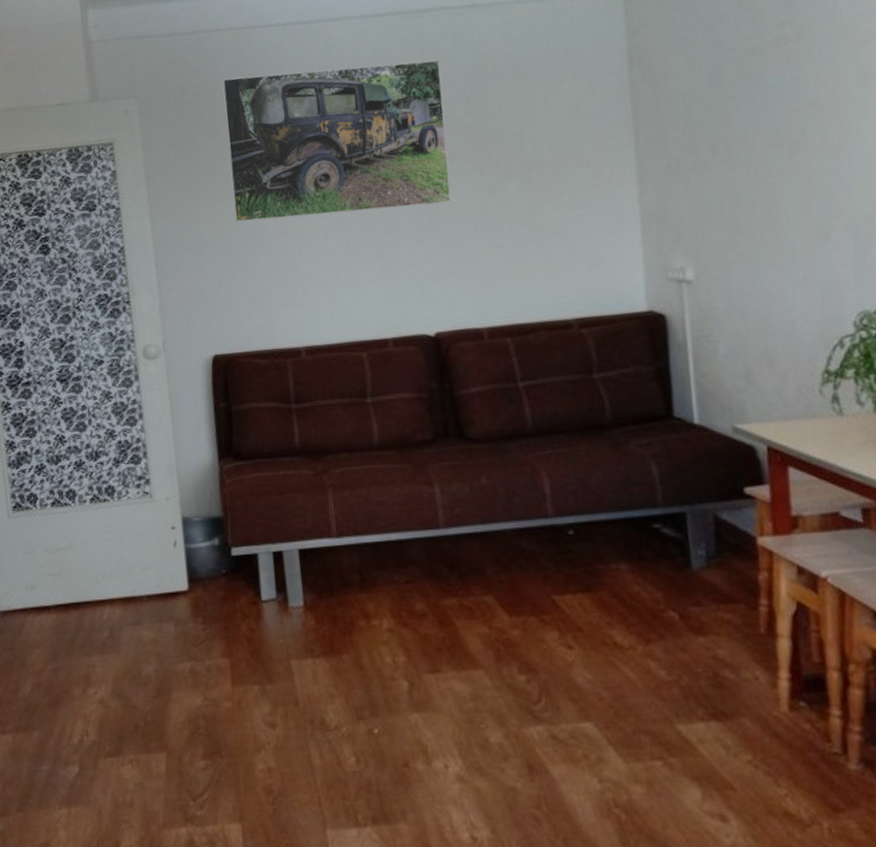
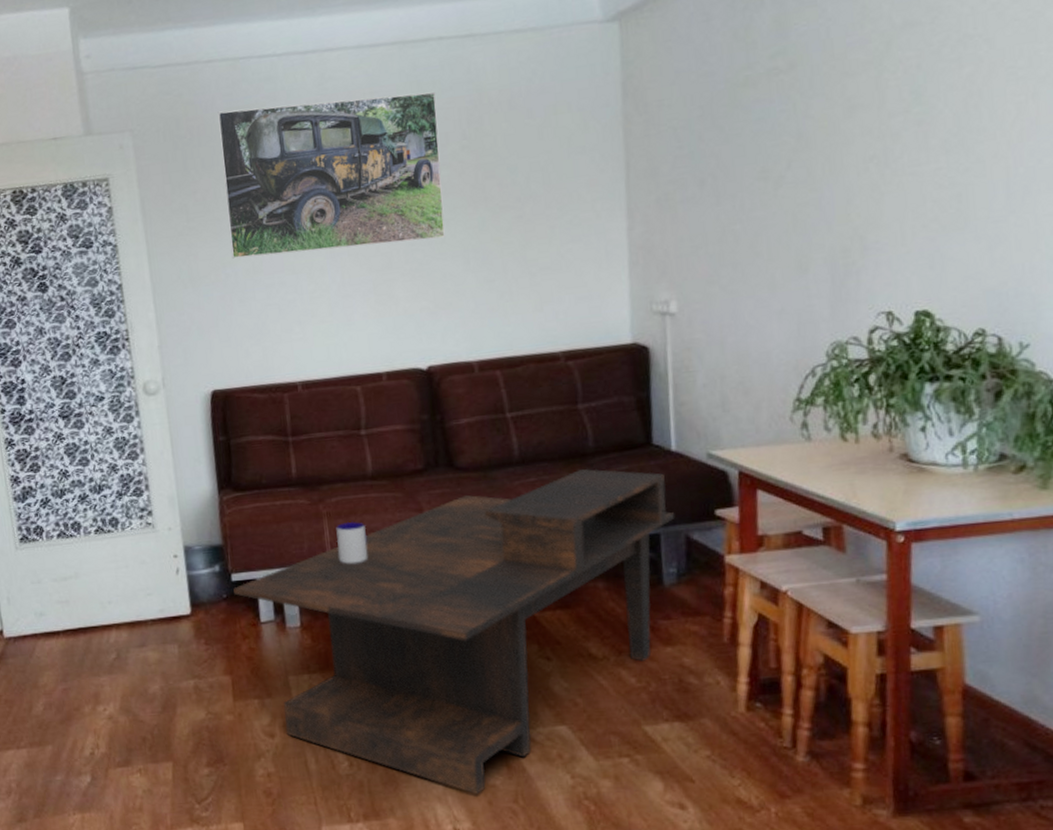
coffee table: none [233,441,702,799] -> present [233,468,675,795]
mug: none [341,493,375,539] -> present [336,521,368,564]

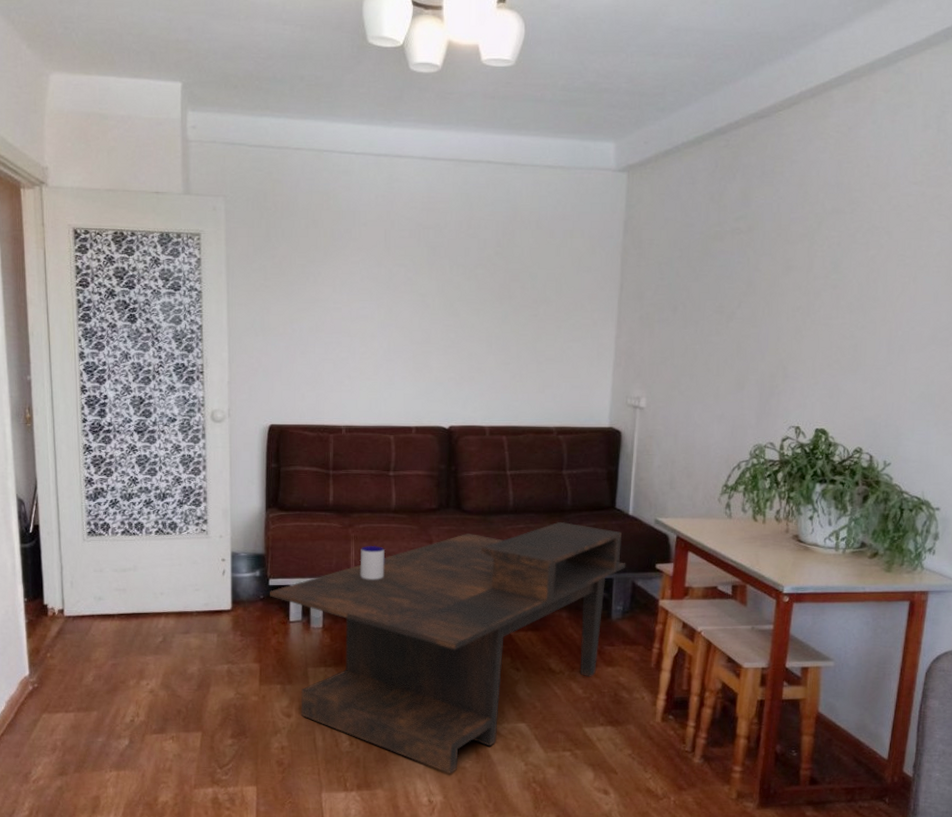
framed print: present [217,91,445,259] -> none [299,192,480,324]

